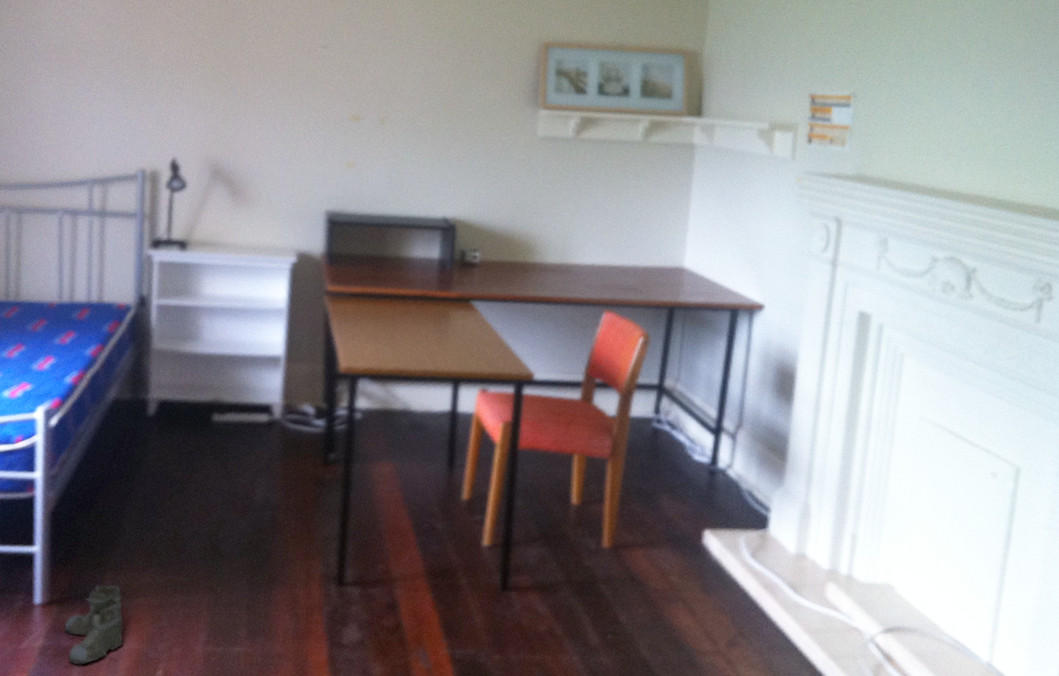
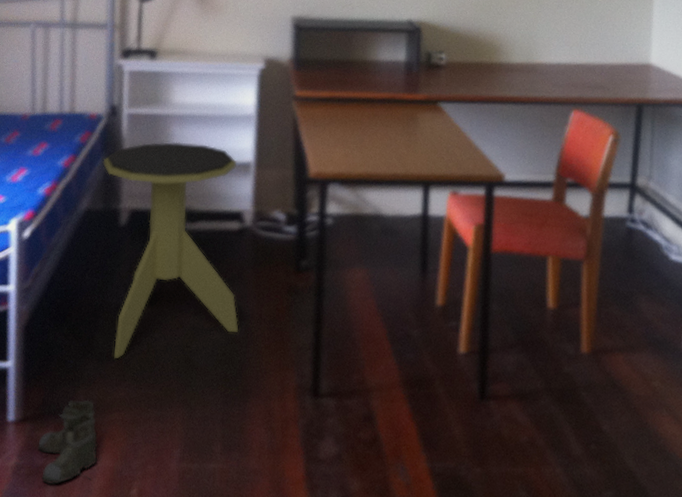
side table: none [131,333,266,545] -> present [103,141,239,358]

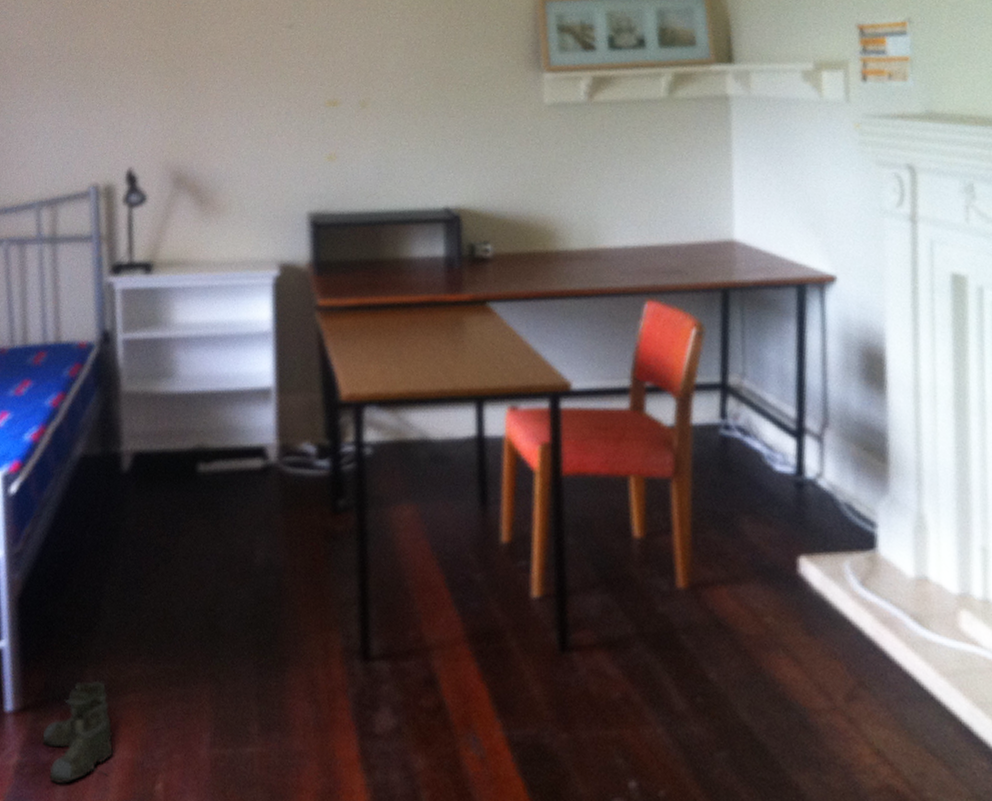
side table: present [103,141,239,358] -> none [97,369,270,629]

